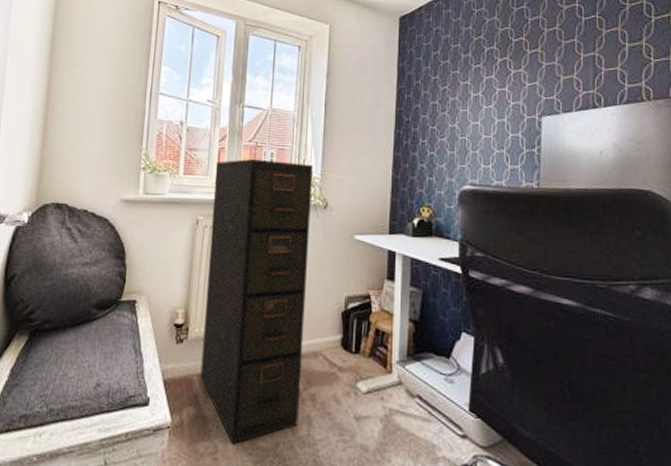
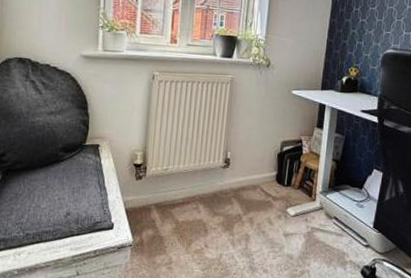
filing cabinet: present [200,159,314,444] -> none [157,21,259,257]

